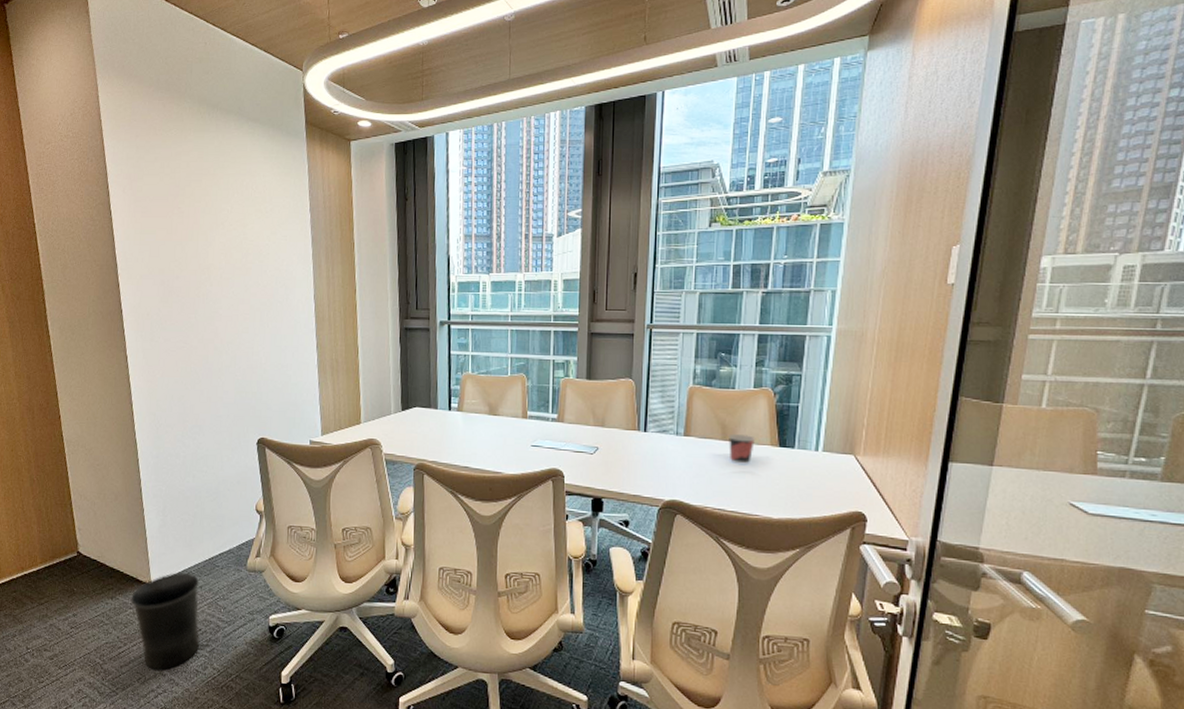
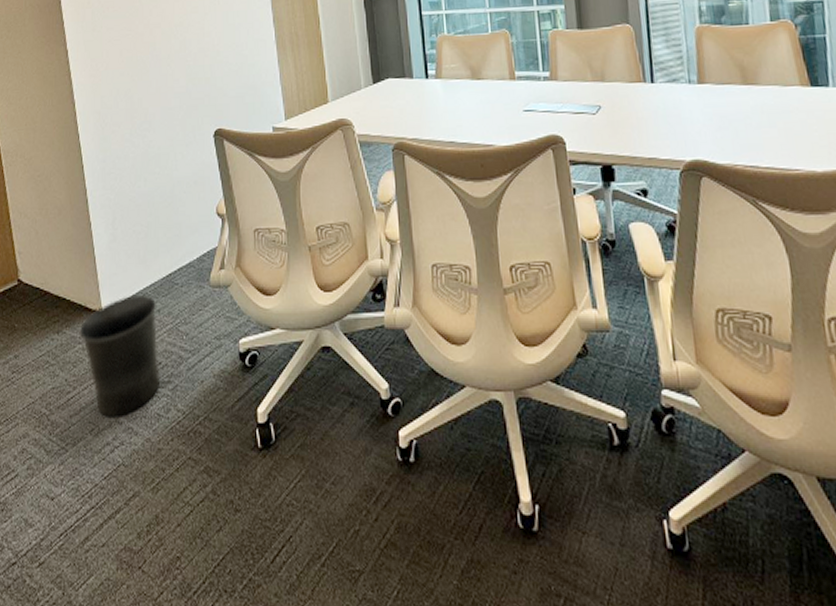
cup: present [729,434,756,465] -> none [750,76,782,112]

